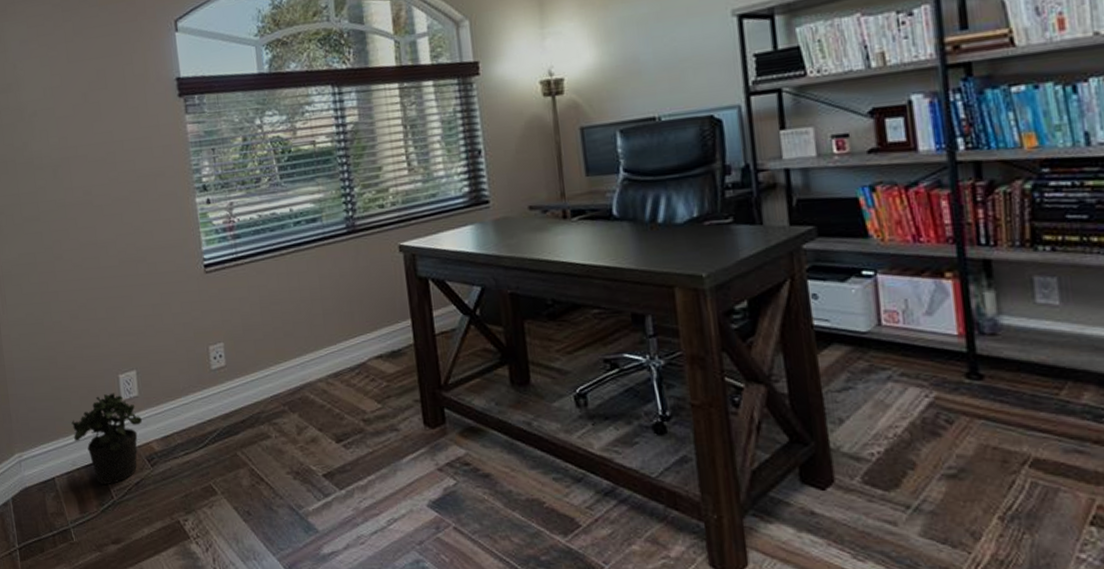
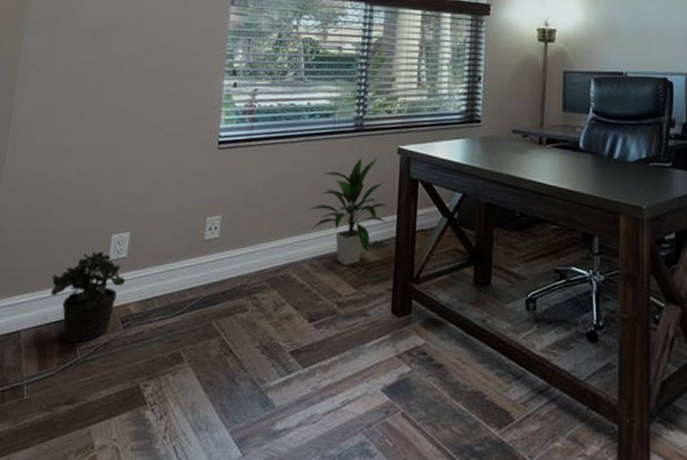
indoor plant: none [313,259,401,381] -> present [308,157,389,266]

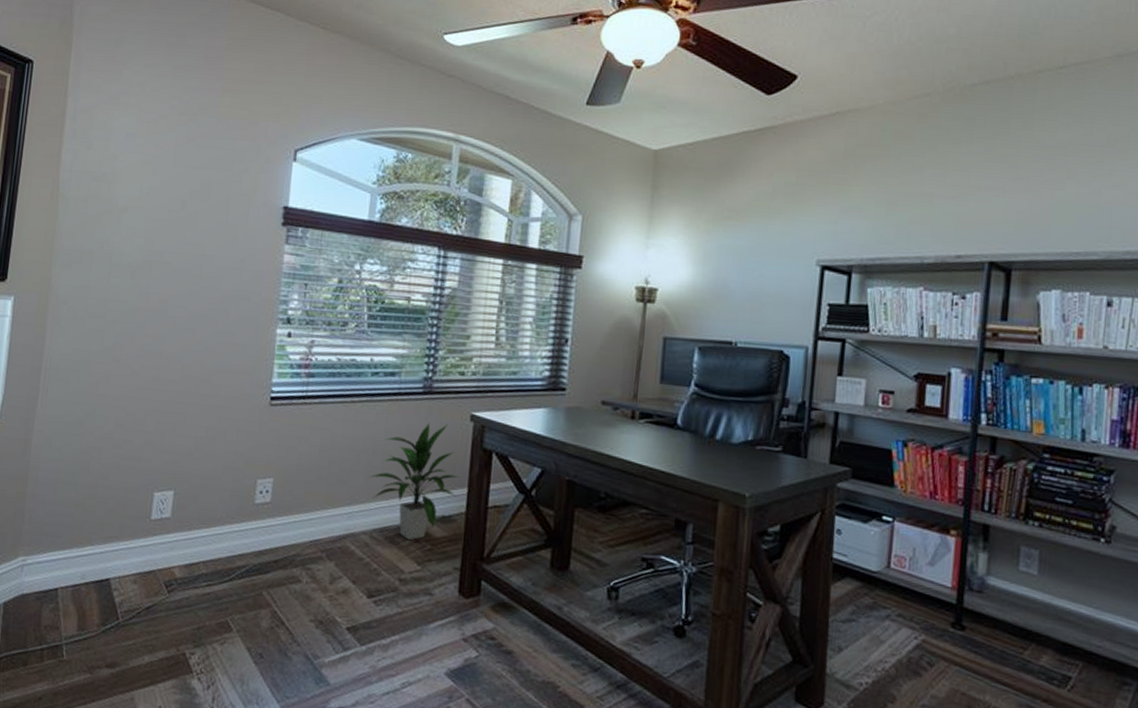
potted plant: present [51,251,125,343] -> none [89,509,169,605]

